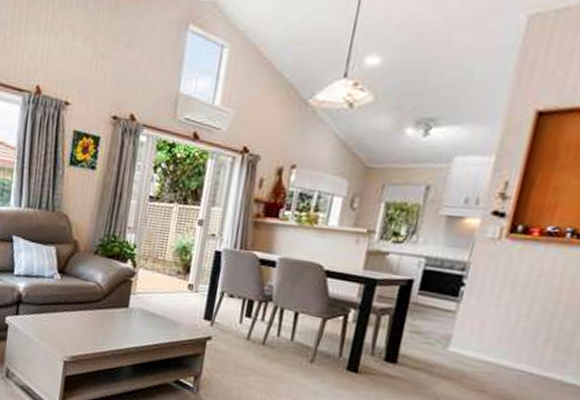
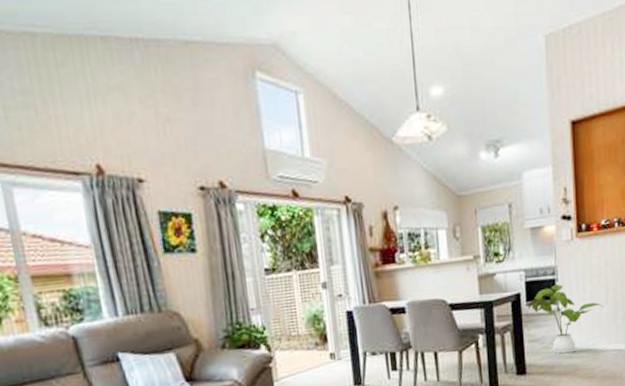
house plant: none [419,281,523,359] -> present [528,284,605,354]

